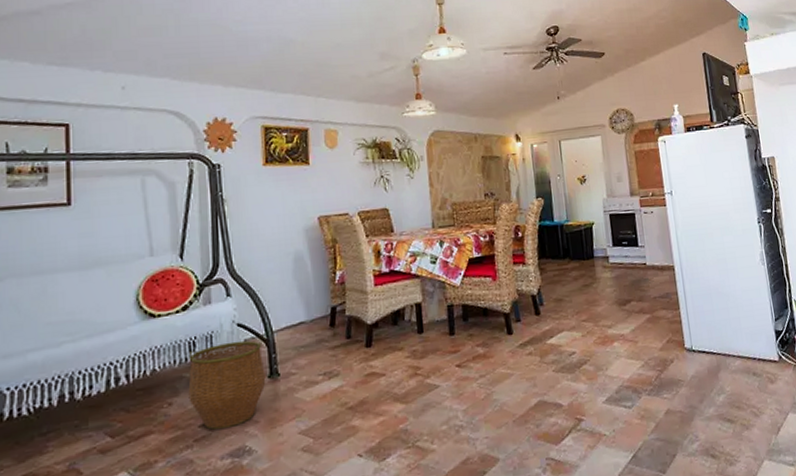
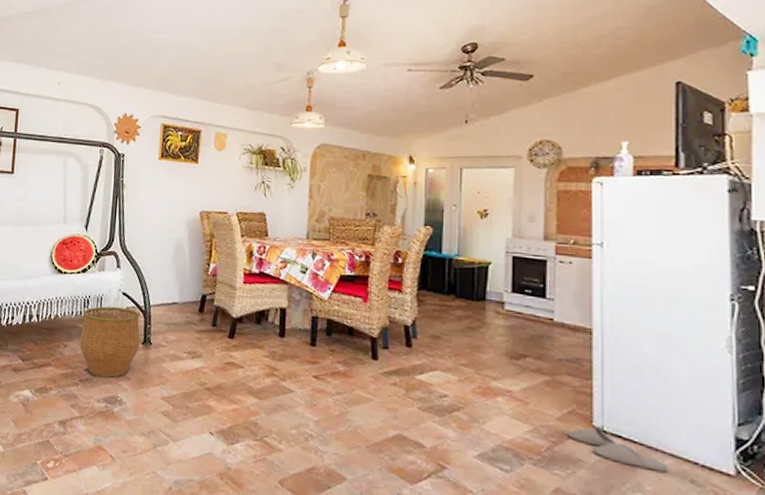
slippers: none [667,349,738,375] -> present [565,427,667,473]

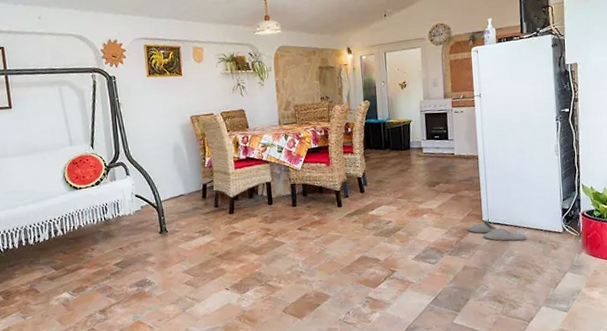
basket: present [79,306,141,378] -> none [103,207,158,268]

